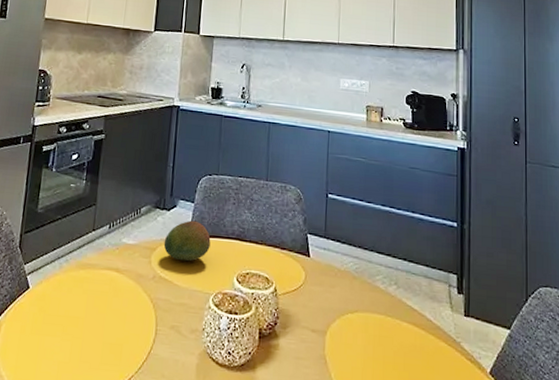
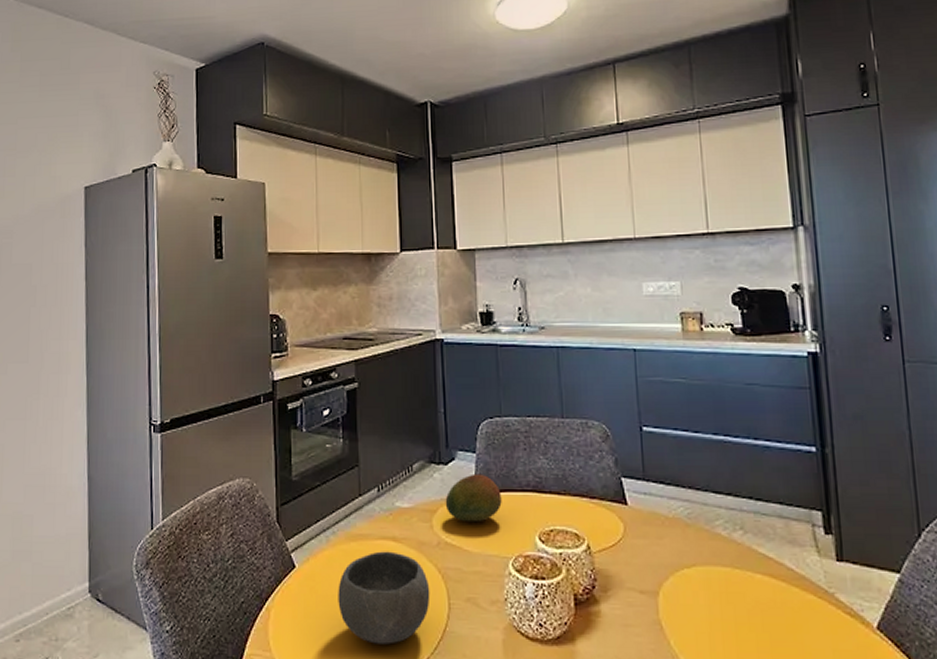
bowl: none [61,279,142,362] -> present [338,551,430,645]

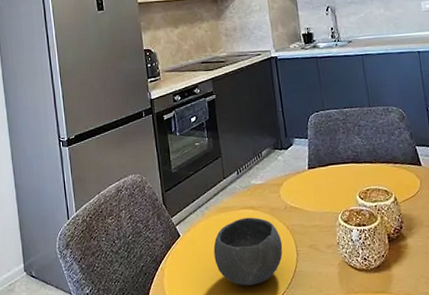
fruit: present [445,473,502,523] -> none [288,153,330,190]

